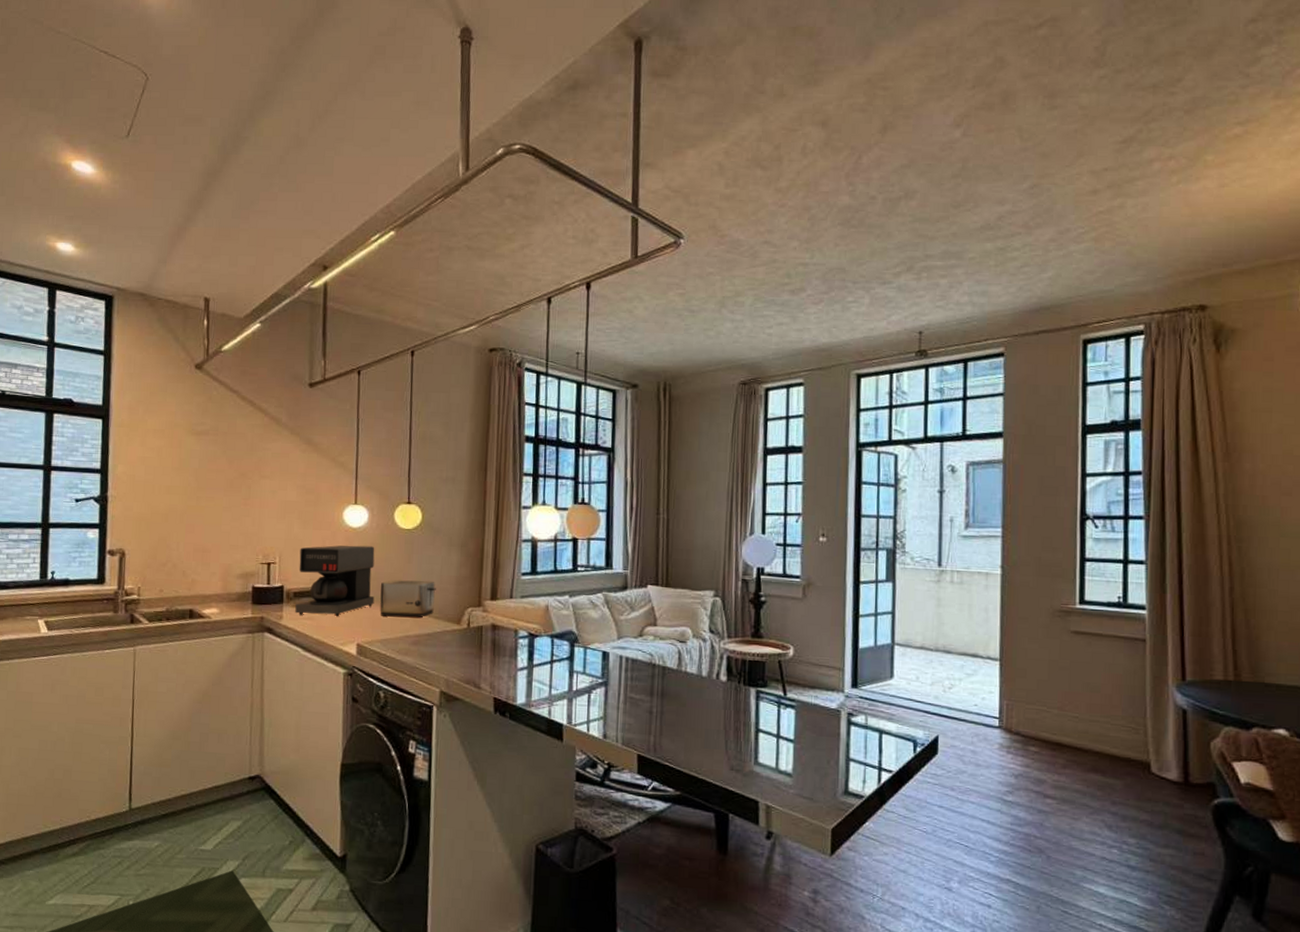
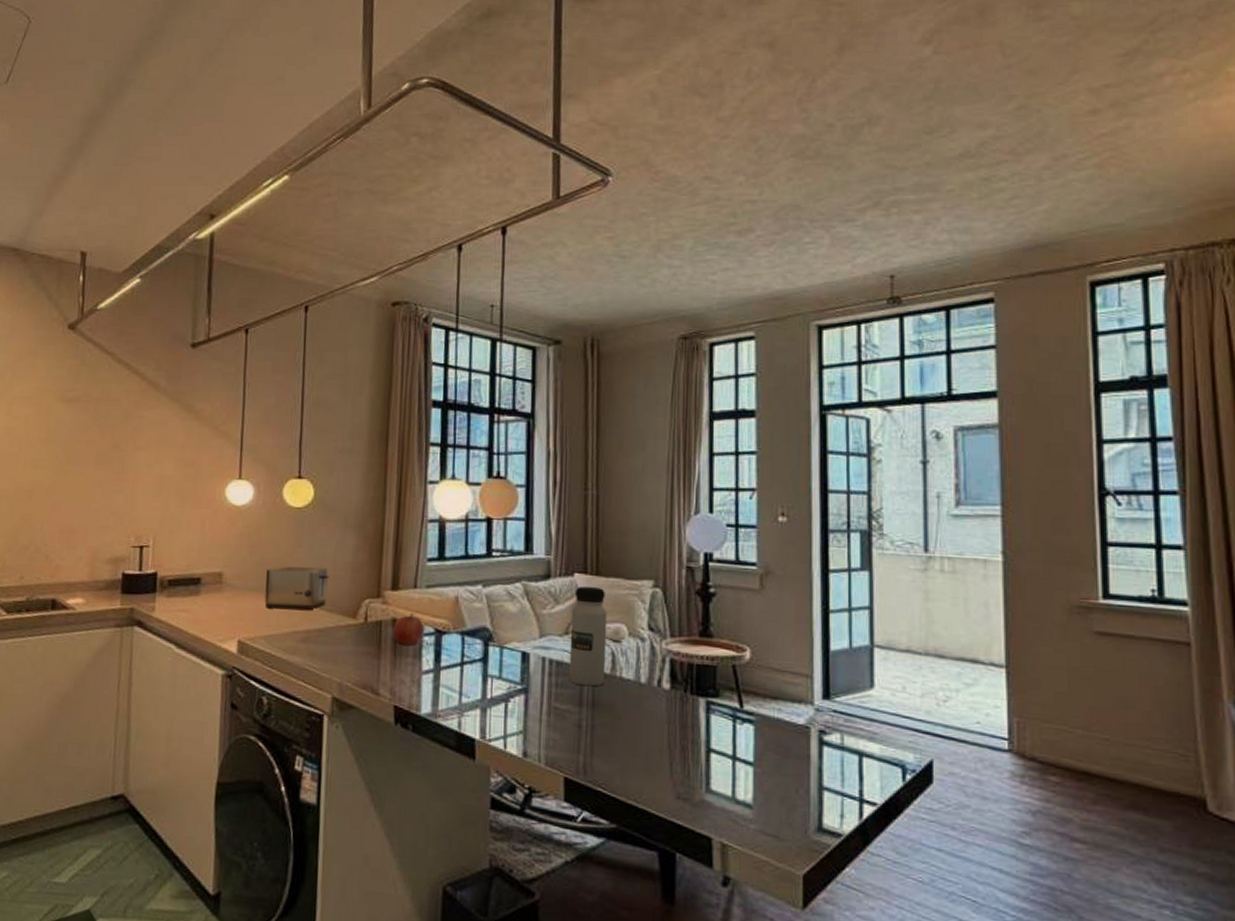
coffee maker: present [295,545,375,616] -> none [169,525,261,608]
fruit: none [492,620,519,648] -> present [393,614,424,647]
water bottle: none [642,596,675,680] -> present [568,586,608,687]

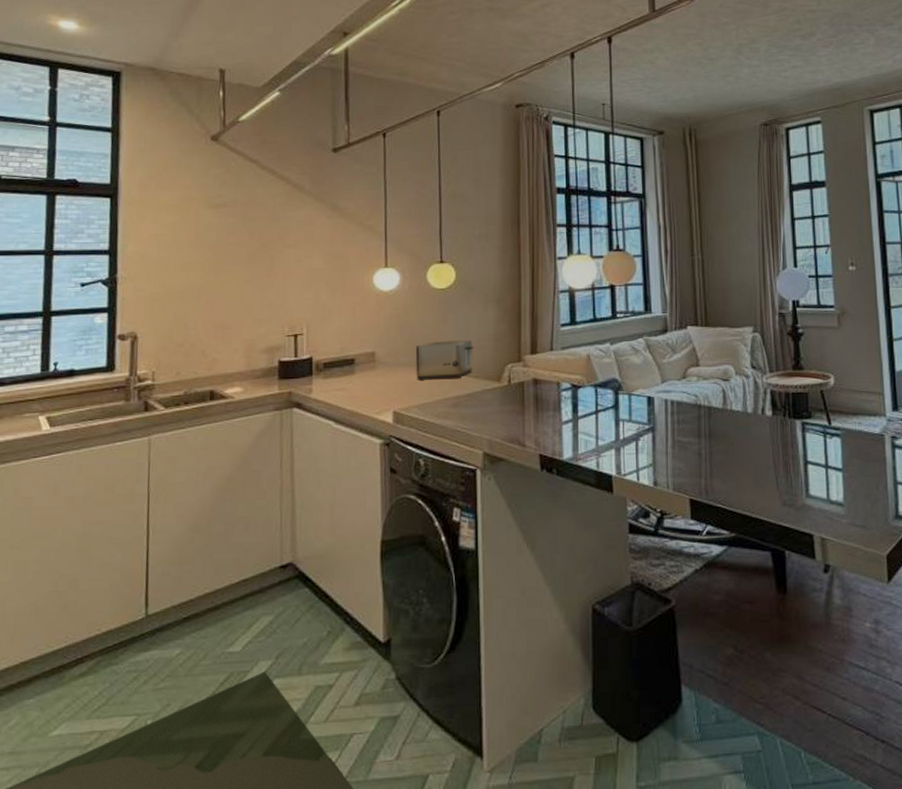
fruit: present [393,614,424,647] -> none [534,373,561,402]
water bottle: present [568,586,608,687] -> none [687,337,719,420]

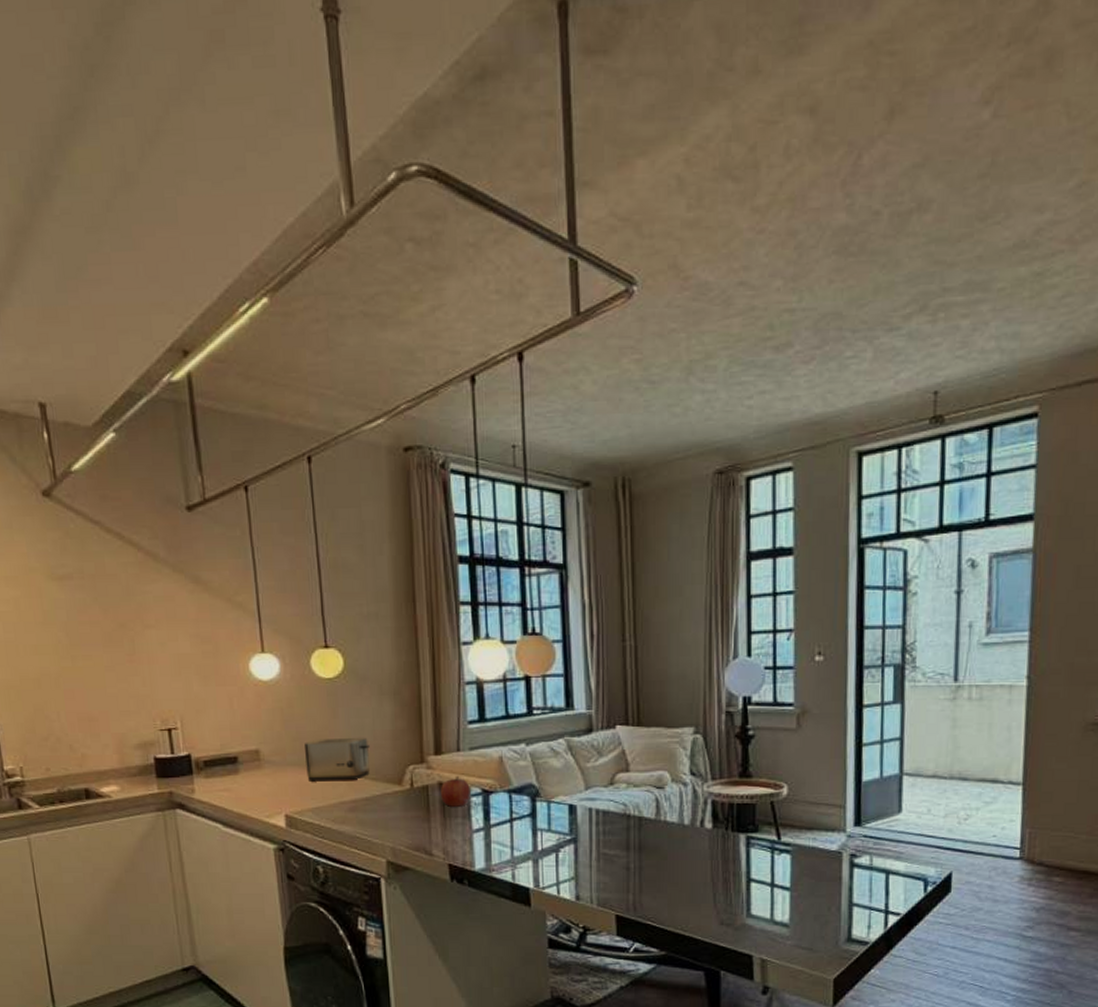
fruit: none [534,373,561,402] -> present [440,776,470,808]

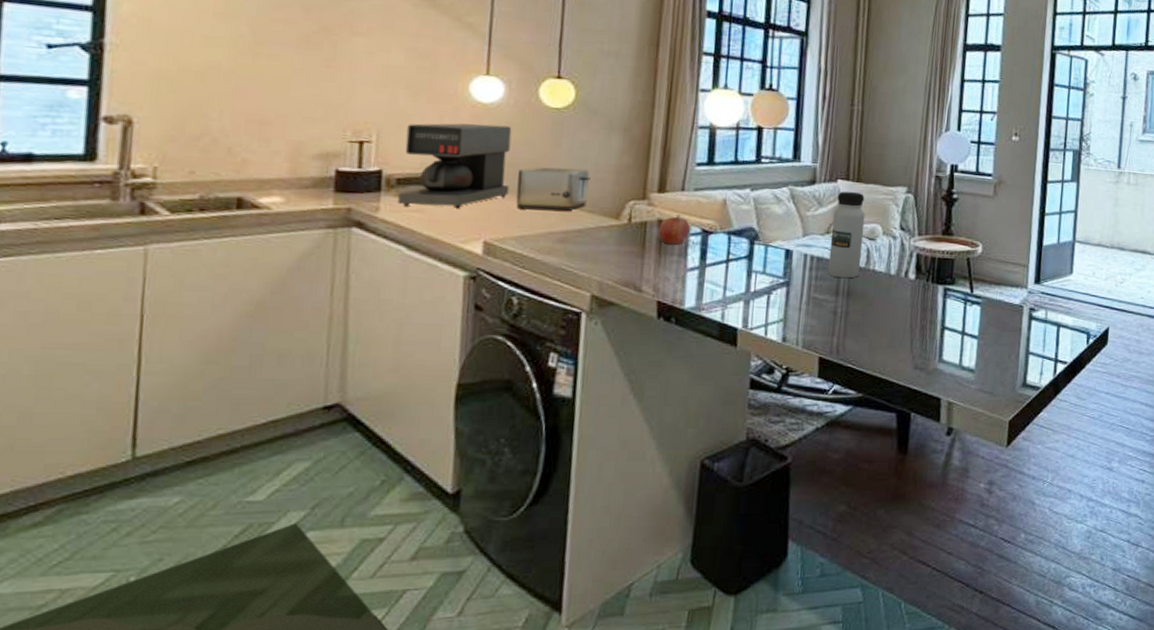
coffee maker: none [204,701,299,787] -> present [398,123,512,208]
water bottle: none [615,738,650,832] -> present [827,191,866,279]

